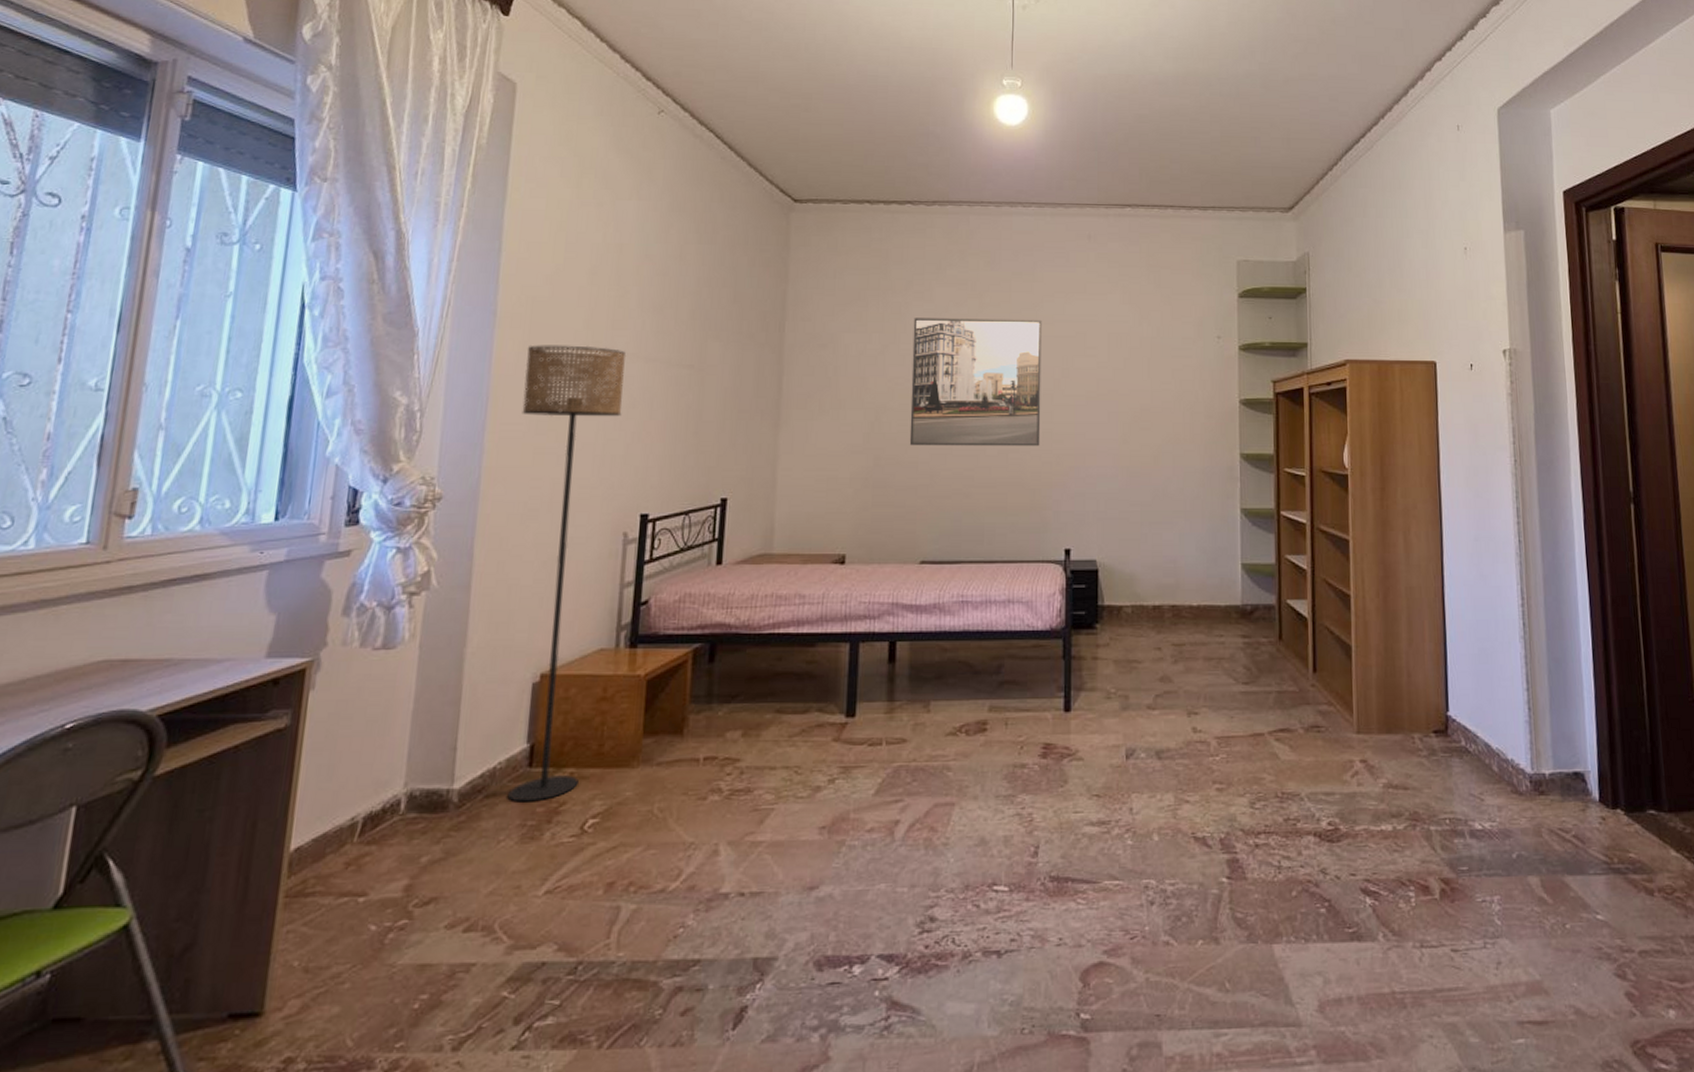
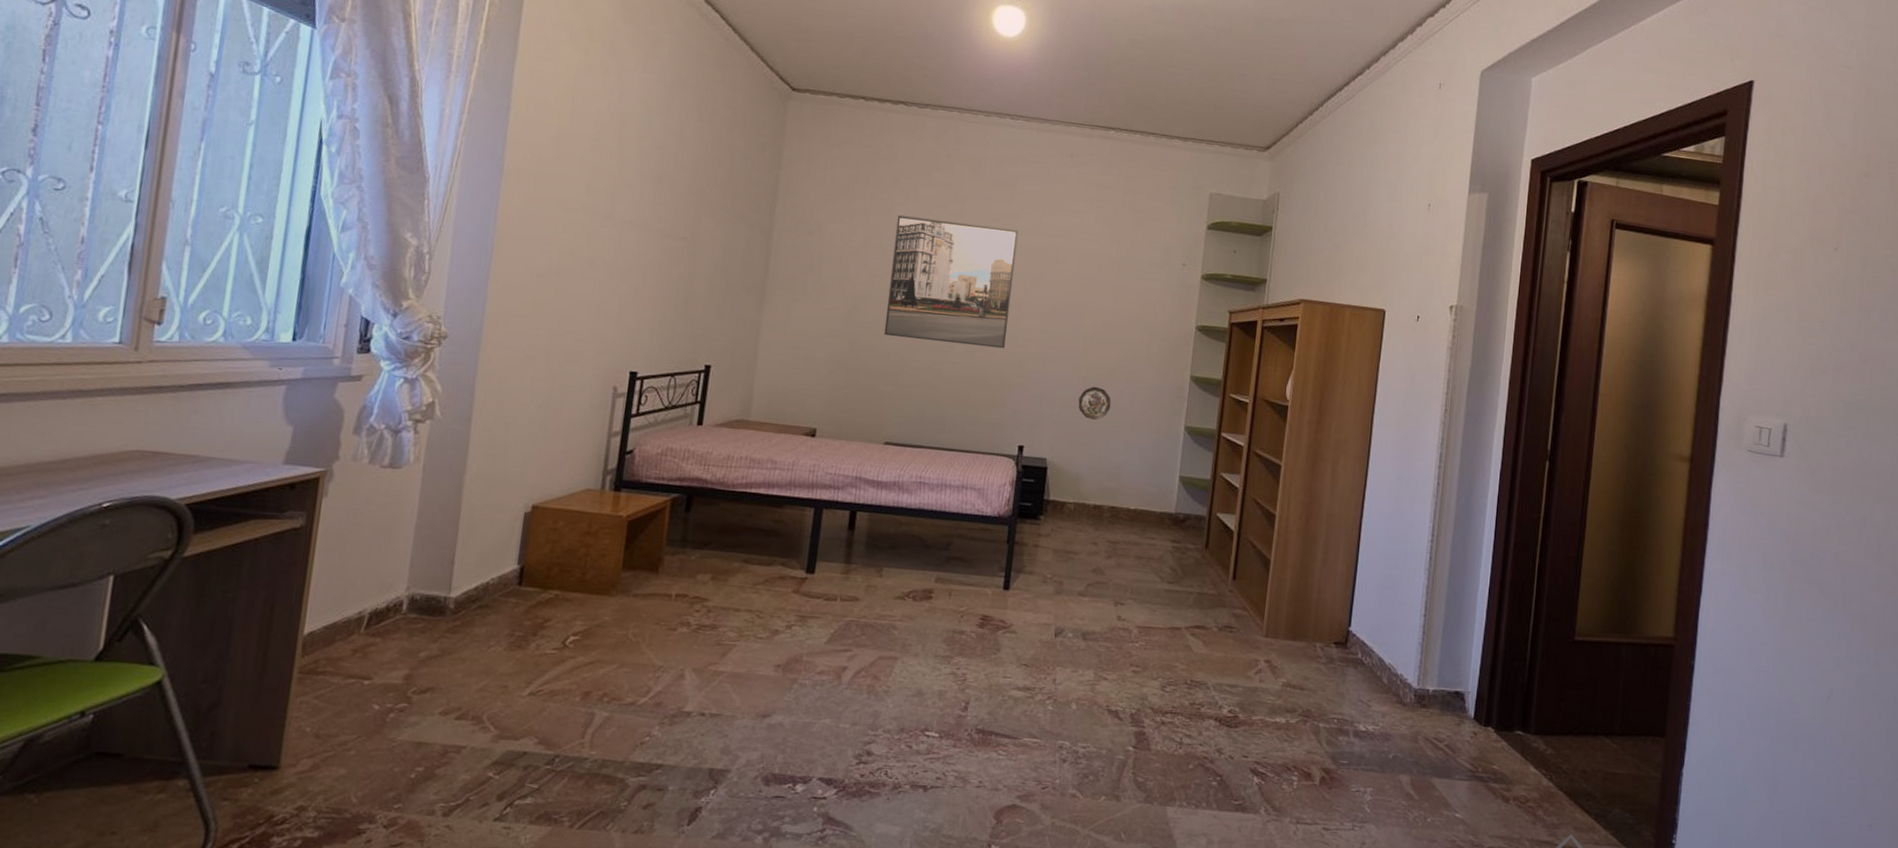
floor lamp: present [507,345,627,802] -> none [498,202,625,616]
decorative plate: none [1124,476,1159,512] -> present [1078,386,1111,420]

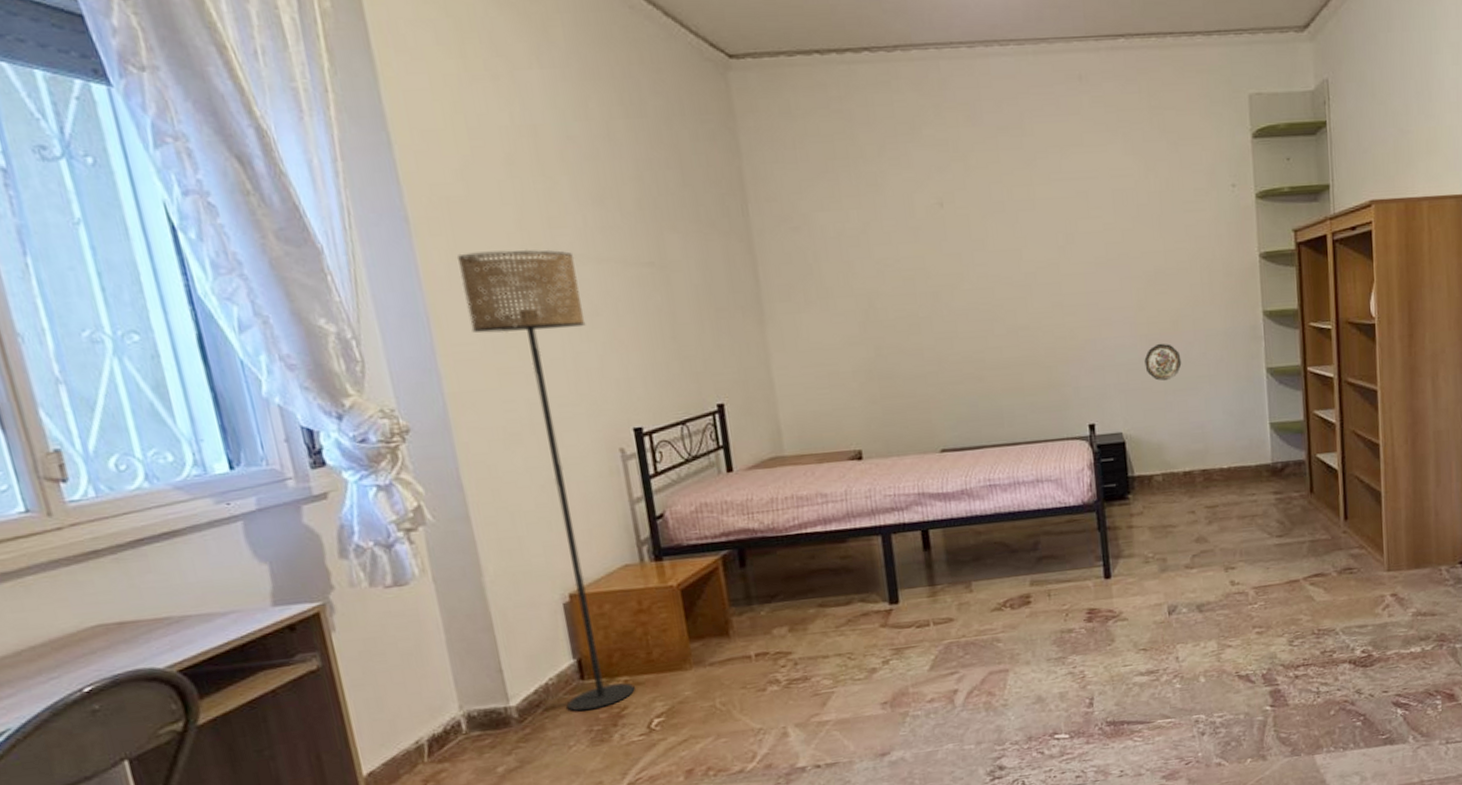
floor lamp: none [498,202,625,616] -> present [456,249,635,712]
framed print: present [883,215,1018,349] -> none [893,180,1051,332]

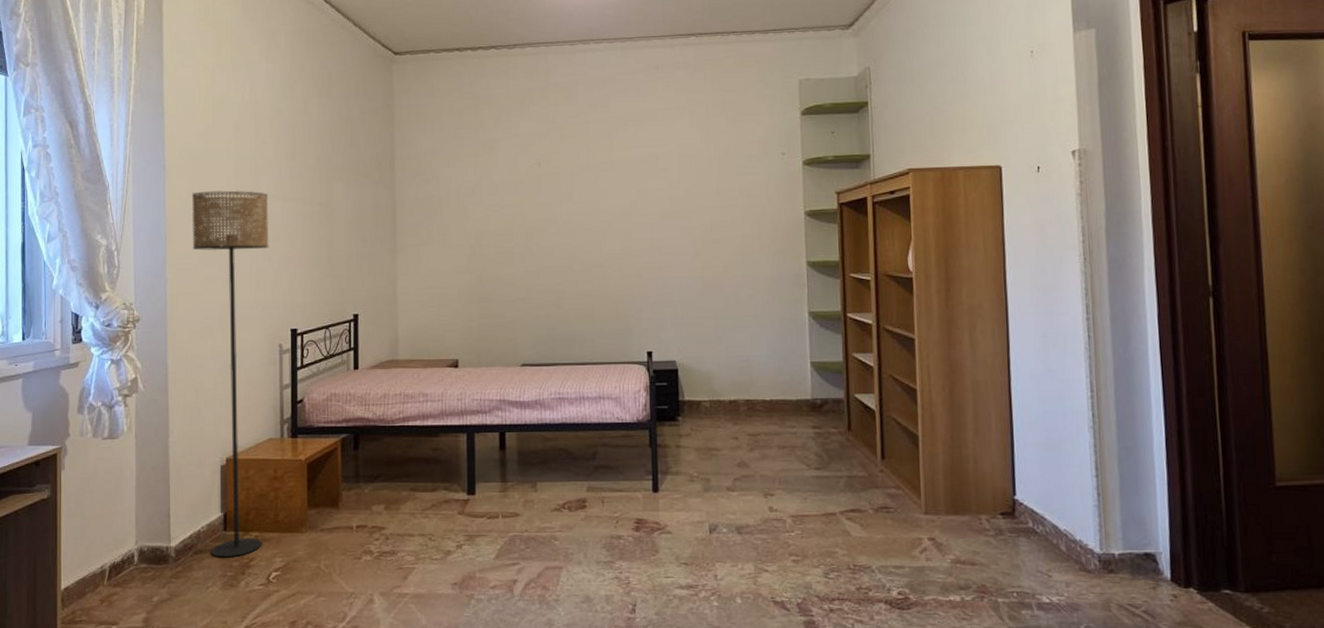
decorative plate: present [1144,343,1182,381] -> none [698,284,732,317]

